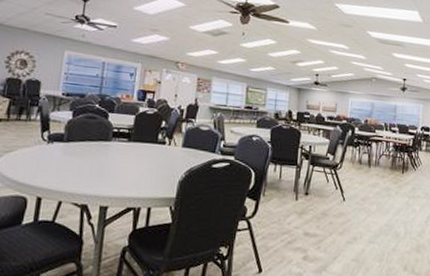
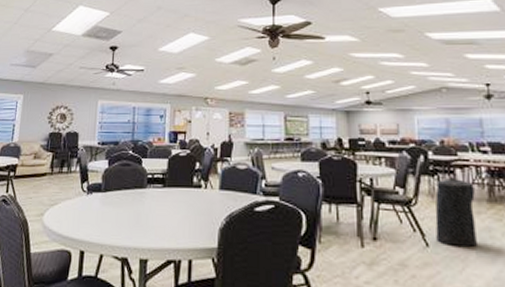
trash can: none [351,149,383,202] -> present [435,177,477,247]

